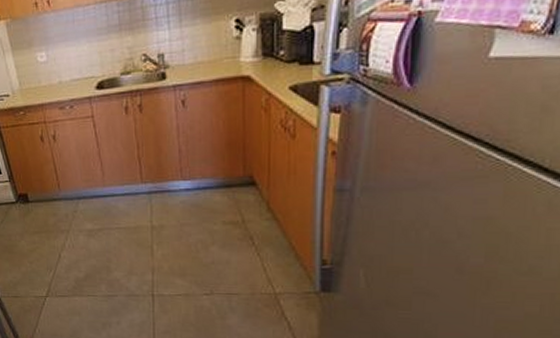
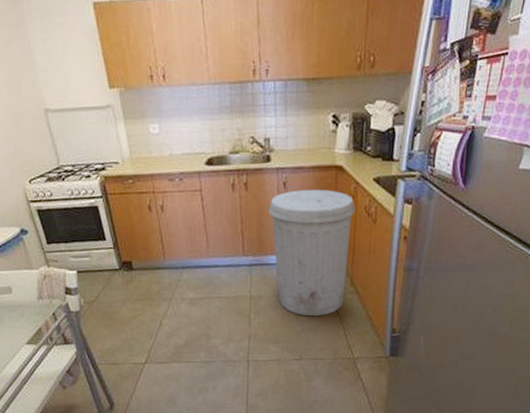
trash can: none [167,104,269,247] -> present [268,189,356,317]

